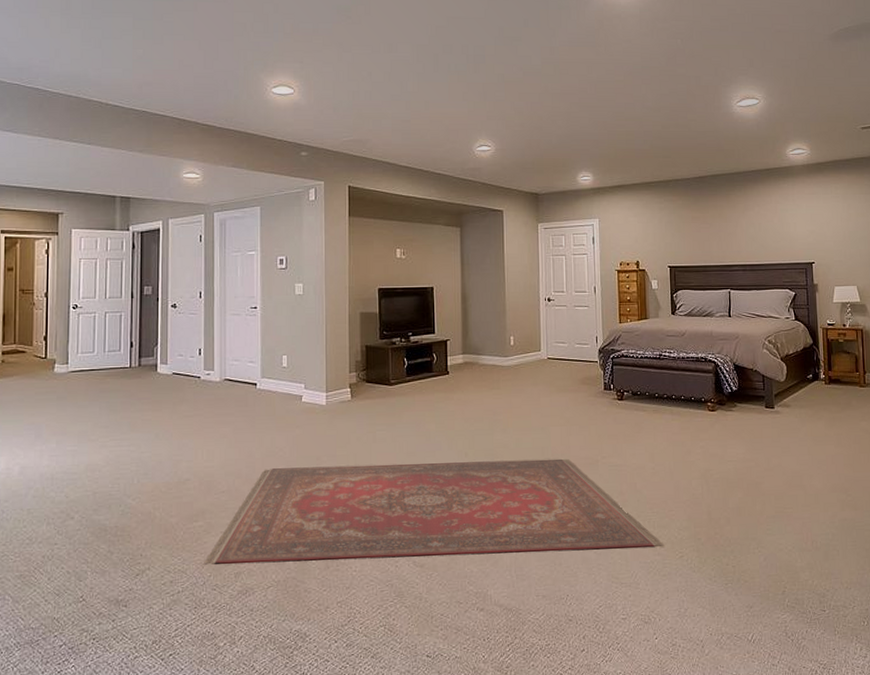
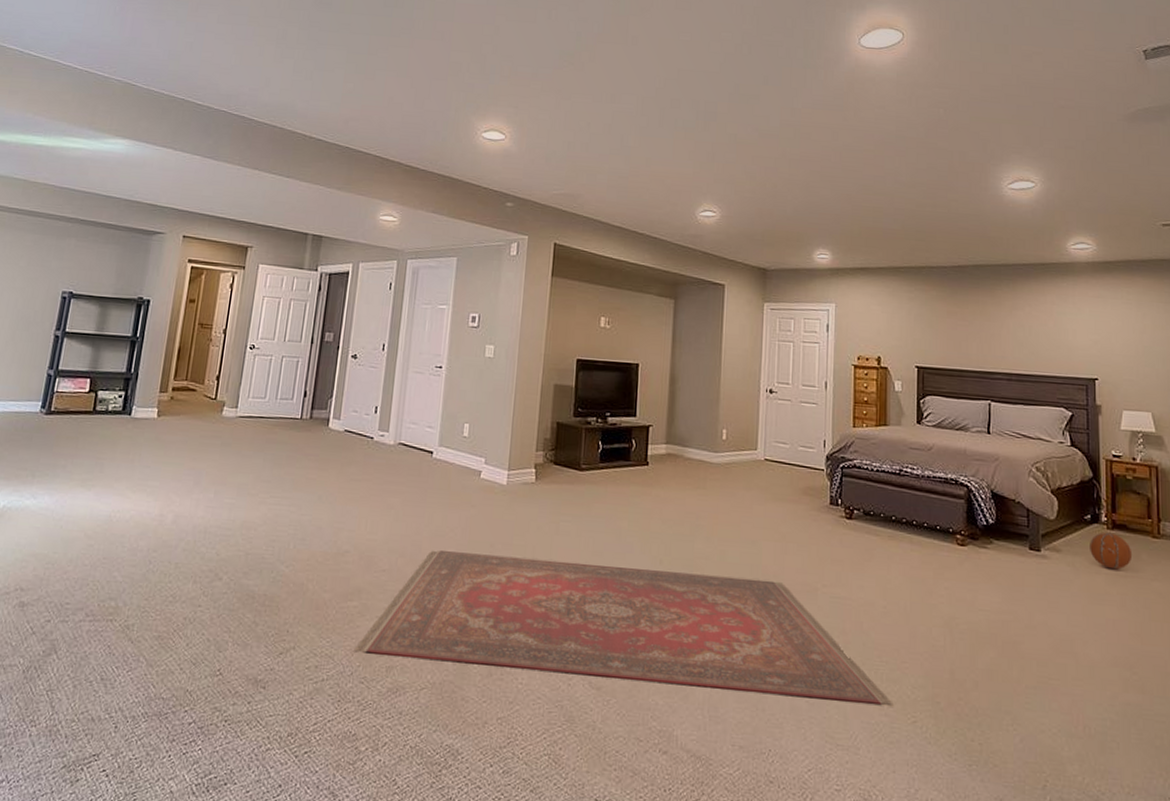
basketball: none [812,386,845,416] -> present [1090,532,1133,570]

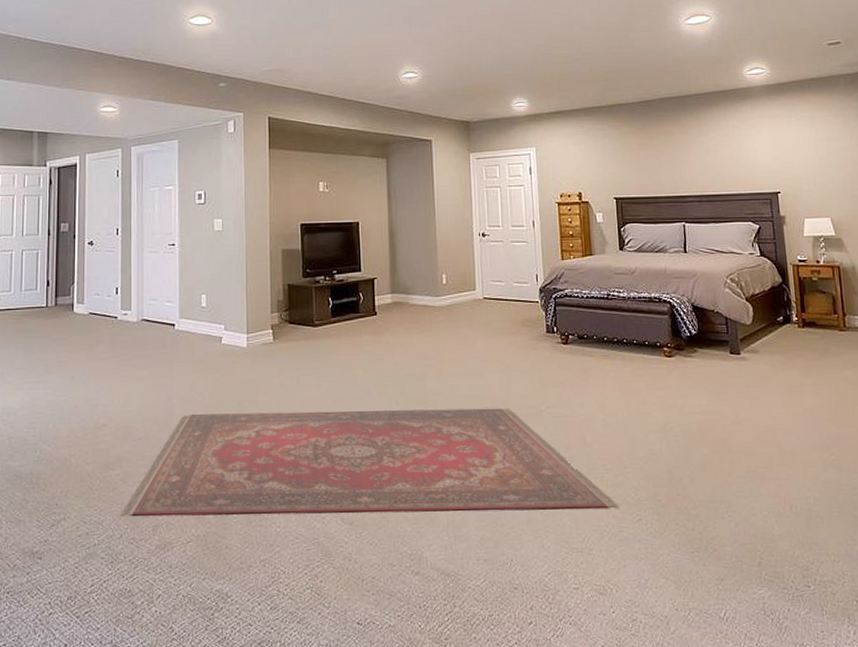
basketball: present [1090,532,1133,570] -> none [784,330,823,363]

